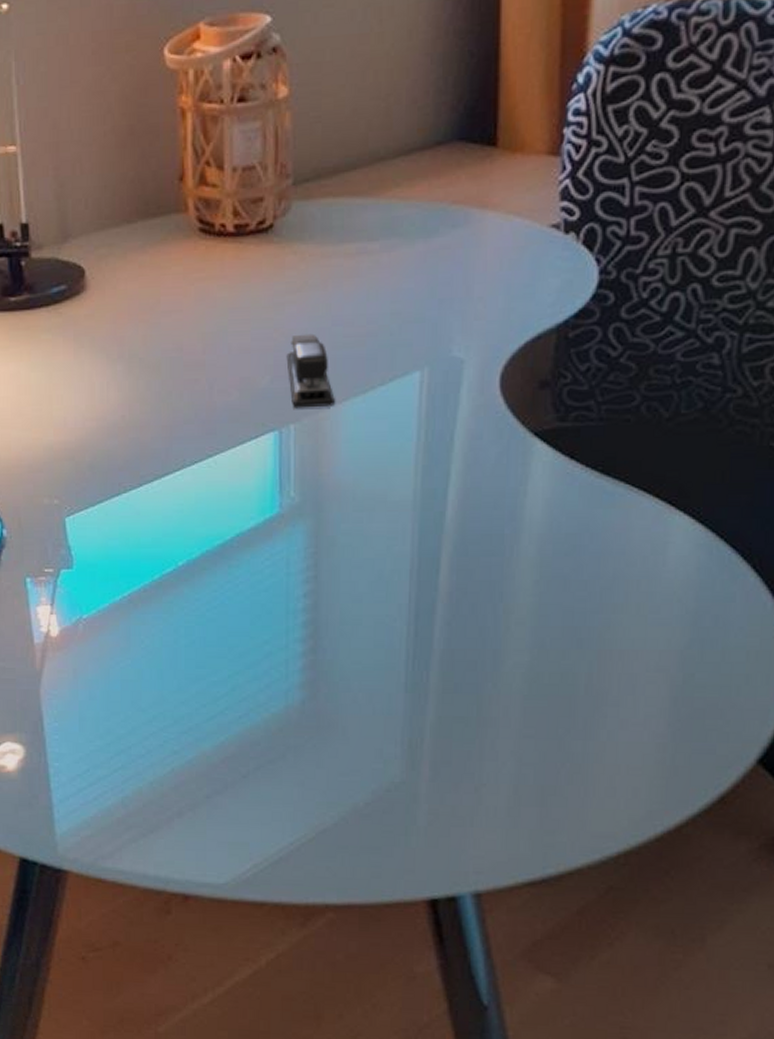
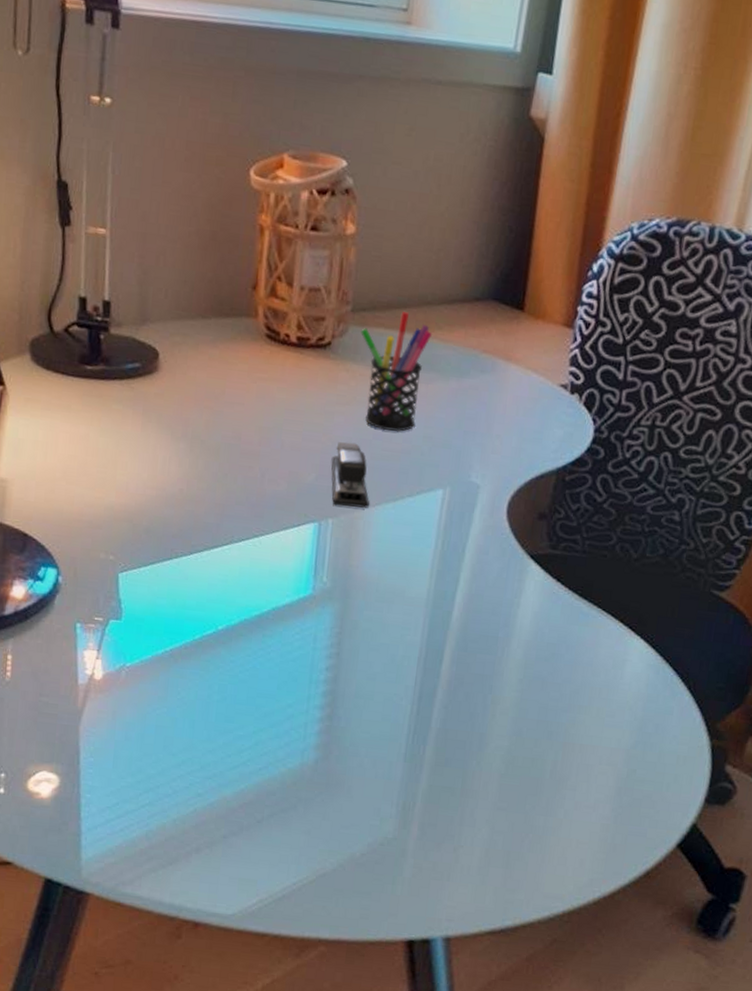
pen holder: none [306,174,389,314] -> present [361,312,432,432]

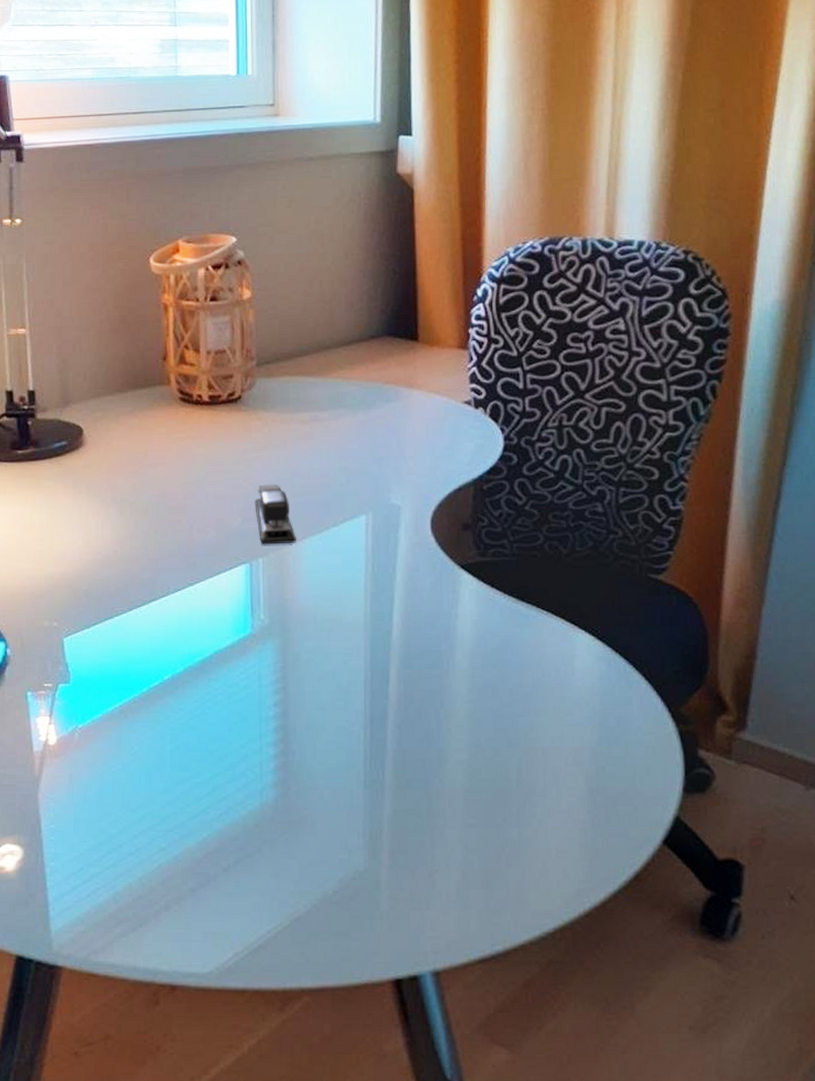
pen holder: present [361,312,432,432] -> none [268,359,334,469]

